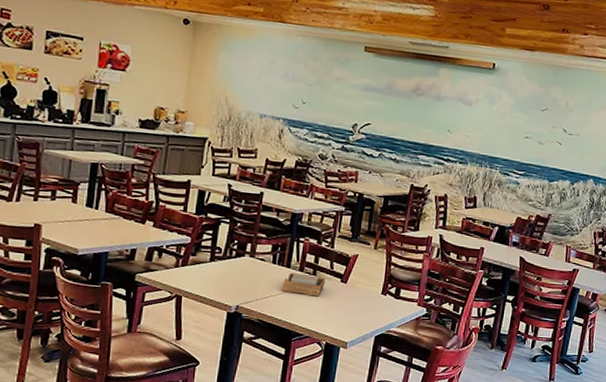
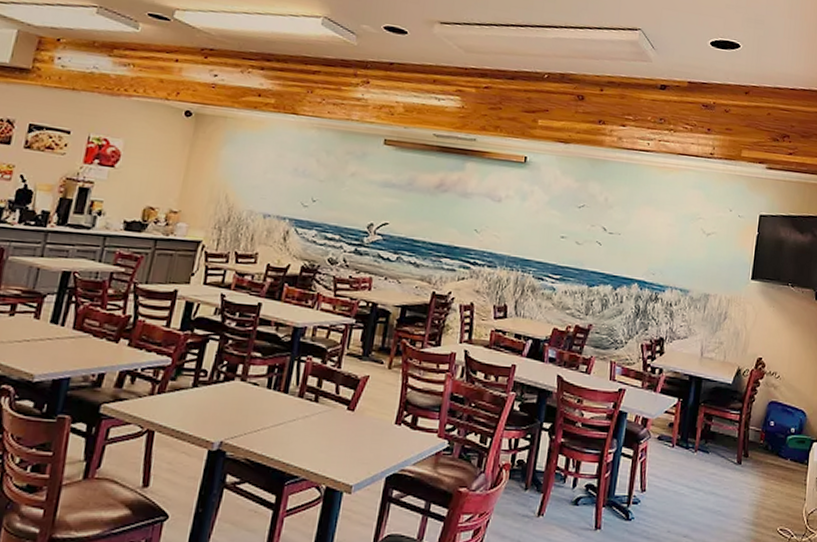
napkin holder: present [282,272,325,297] -> none [276,399,329,429]

